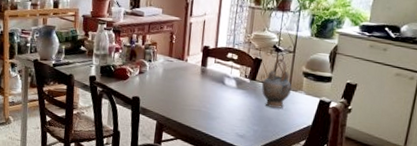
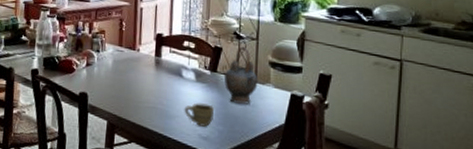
cup: none [224,106,252,127] -> present [184,103,215,127]

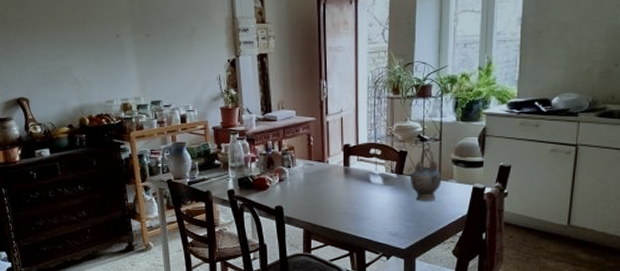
cup: present [184,103,215,127] -> none [374,204,403,225]

